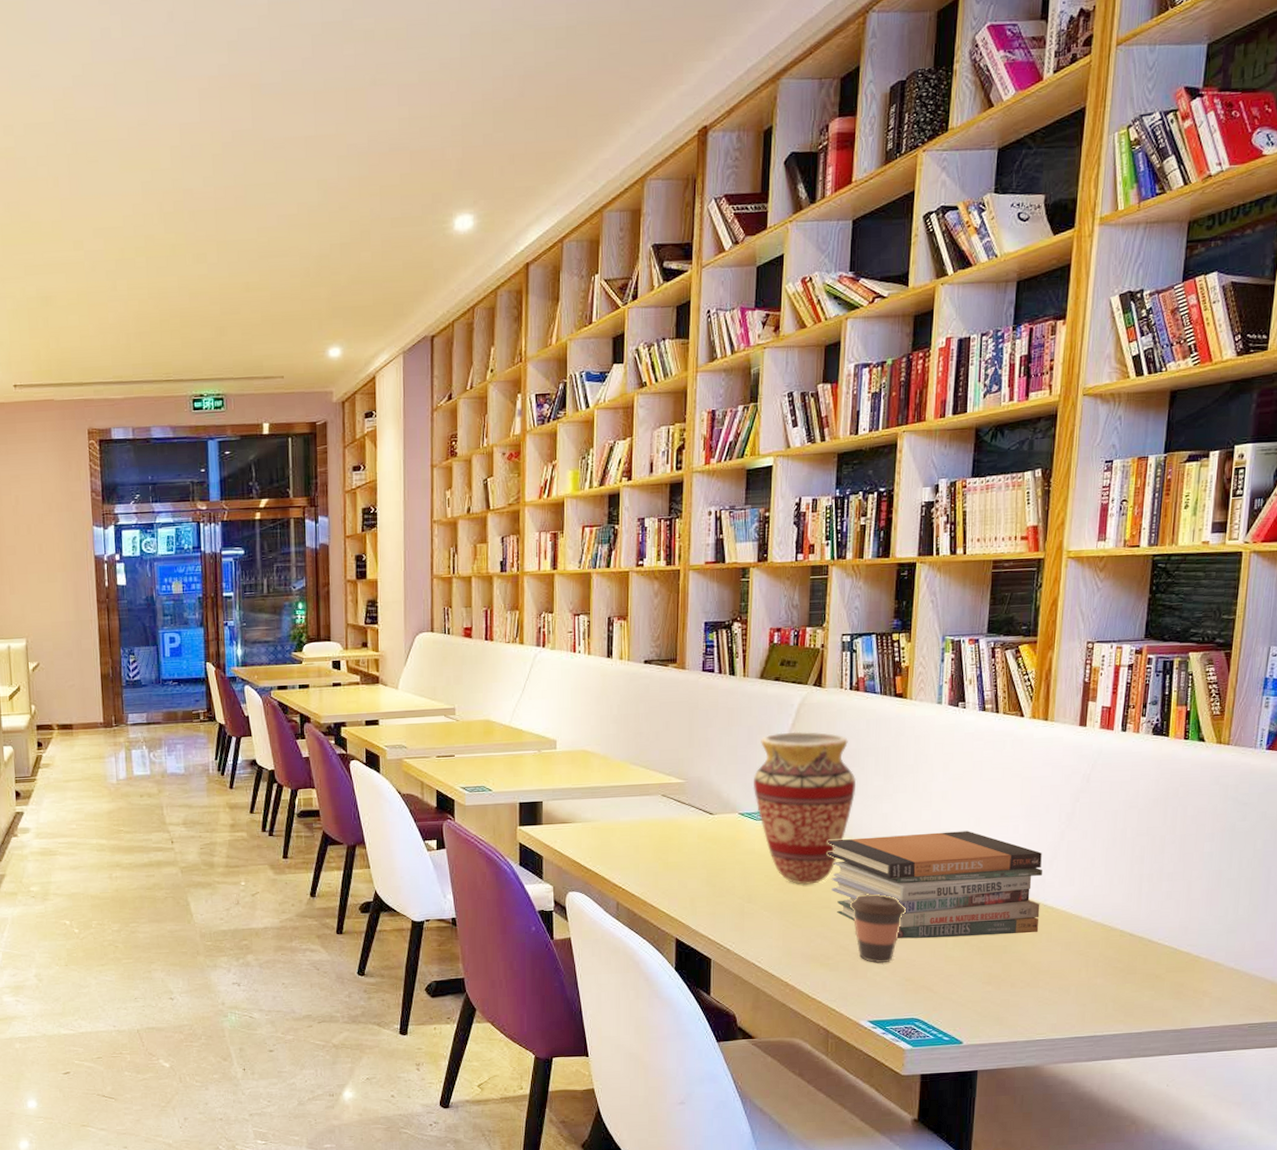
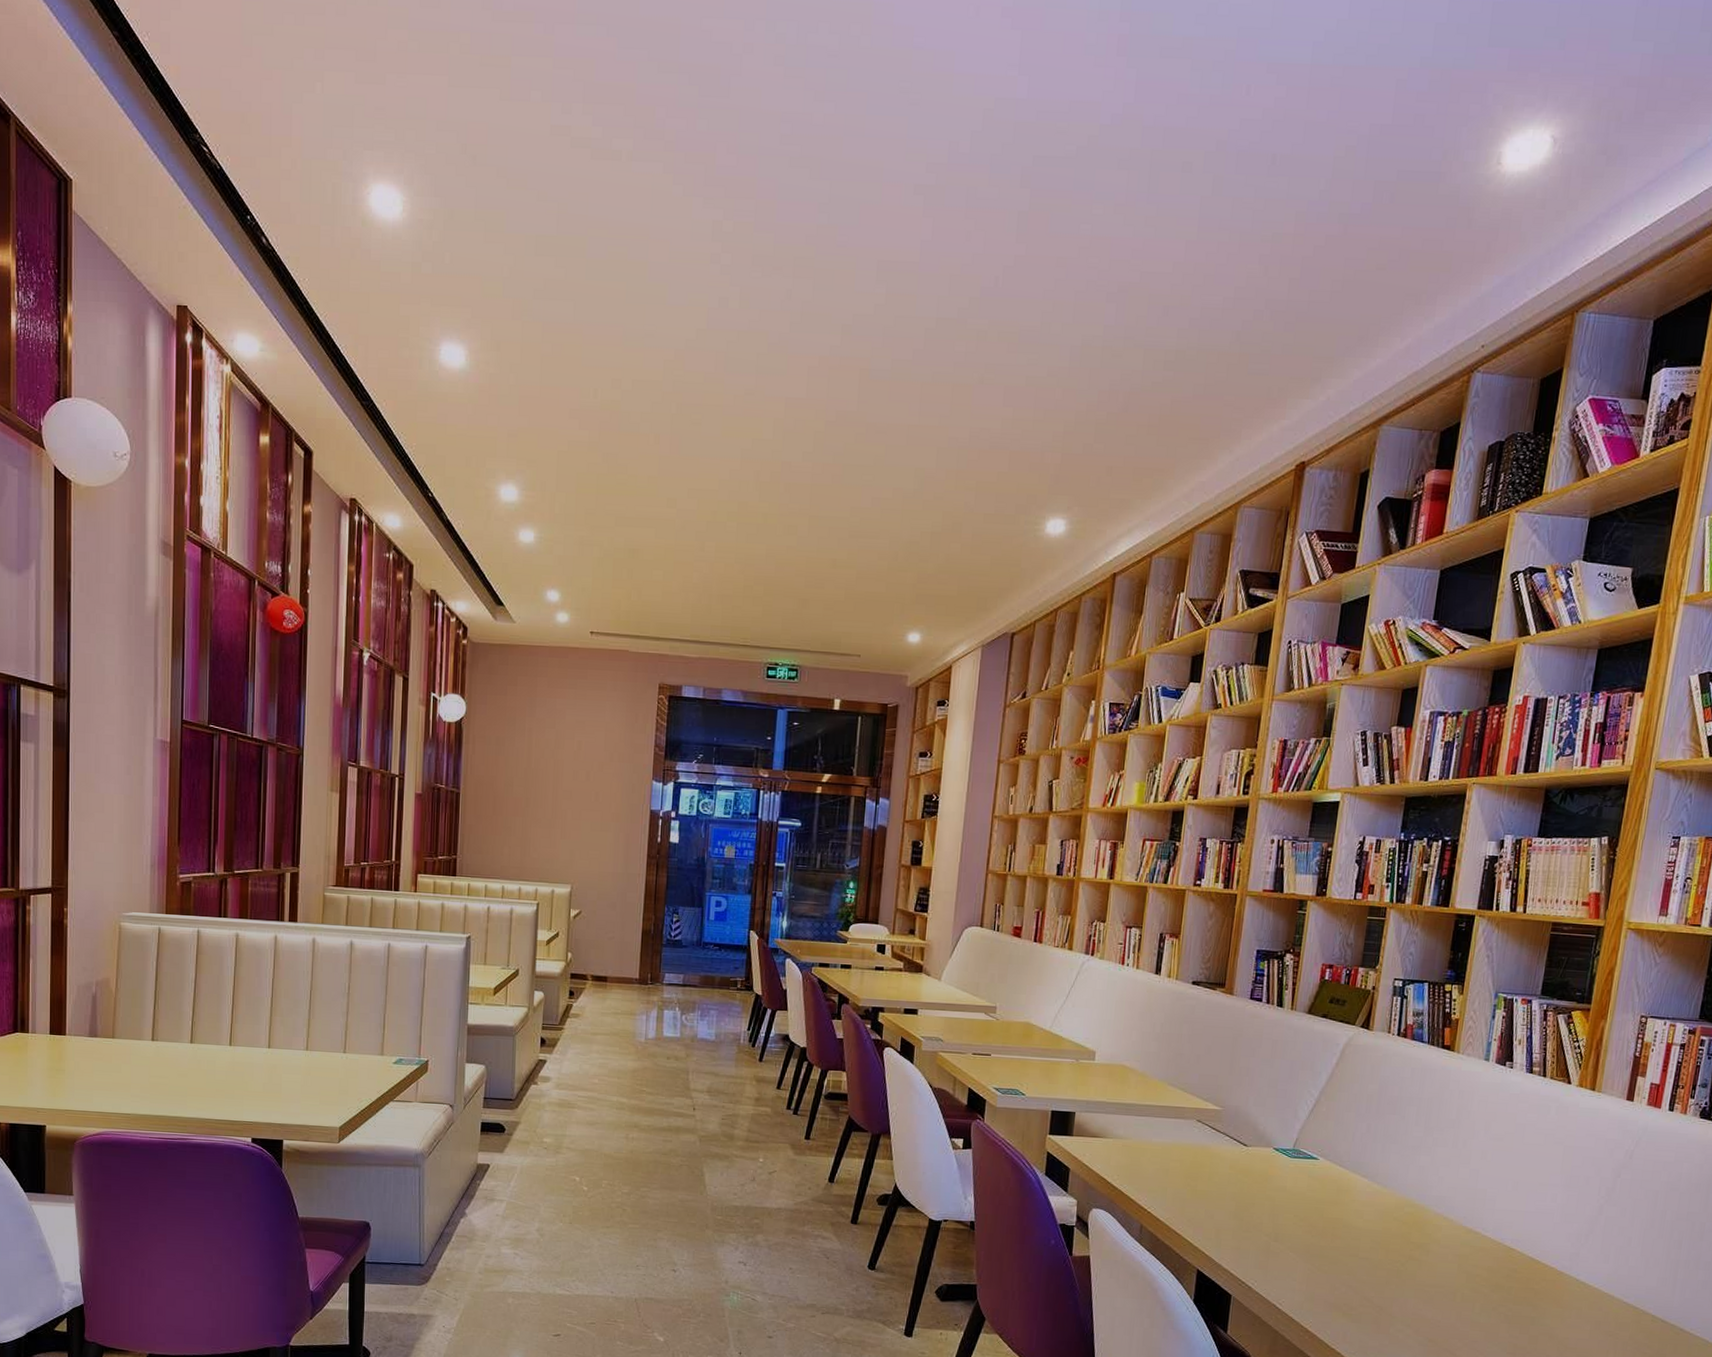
vase: present [753,731,857,885] -> none [1290,1071,1396,1230]
book stack: present [828,831,1042,939] -> none [1360,1187,1579,1308]
coffee cup: present [849,893,907,964] -> none [1377,1246,1436,1320]

